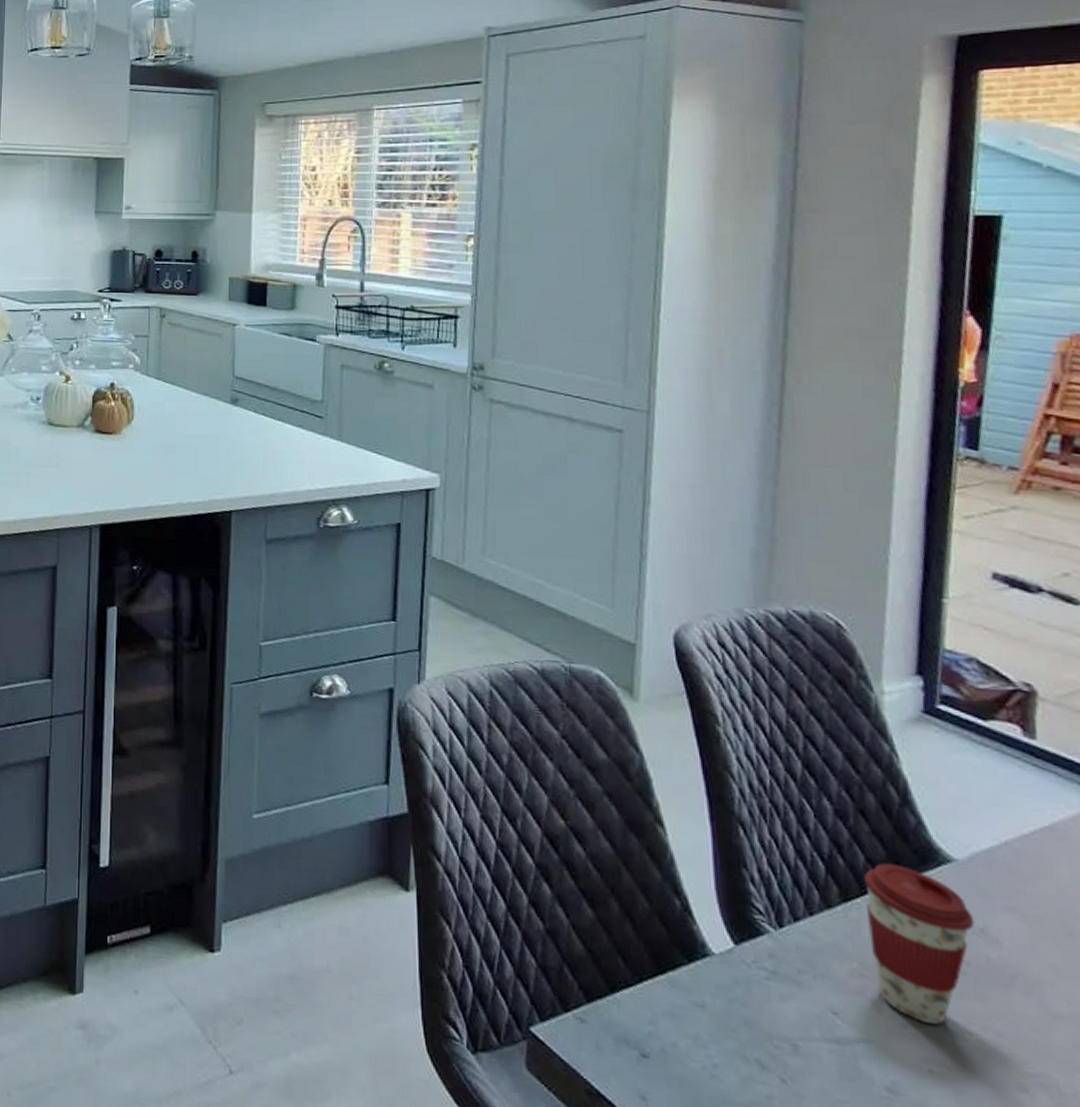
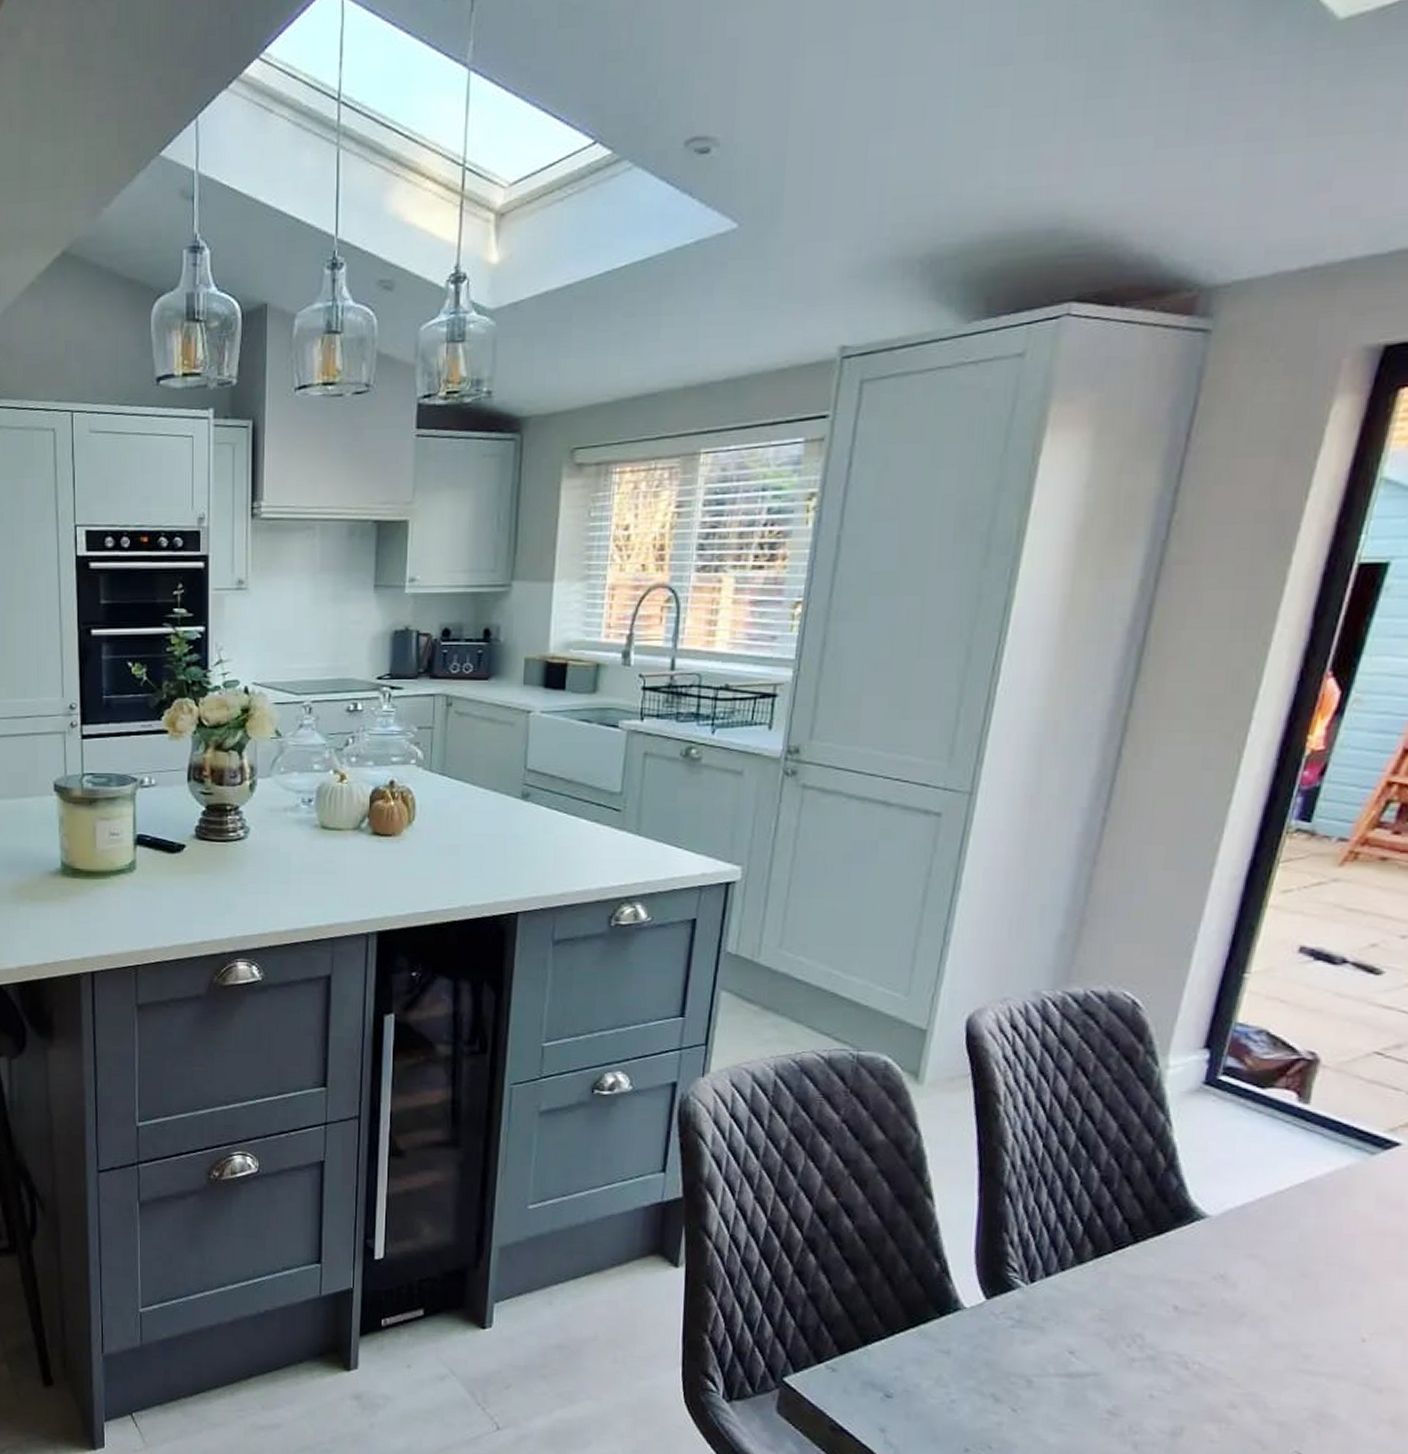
coffee cup: present [863,863,975,1025] -> none [1114,1222,1217,1358]

